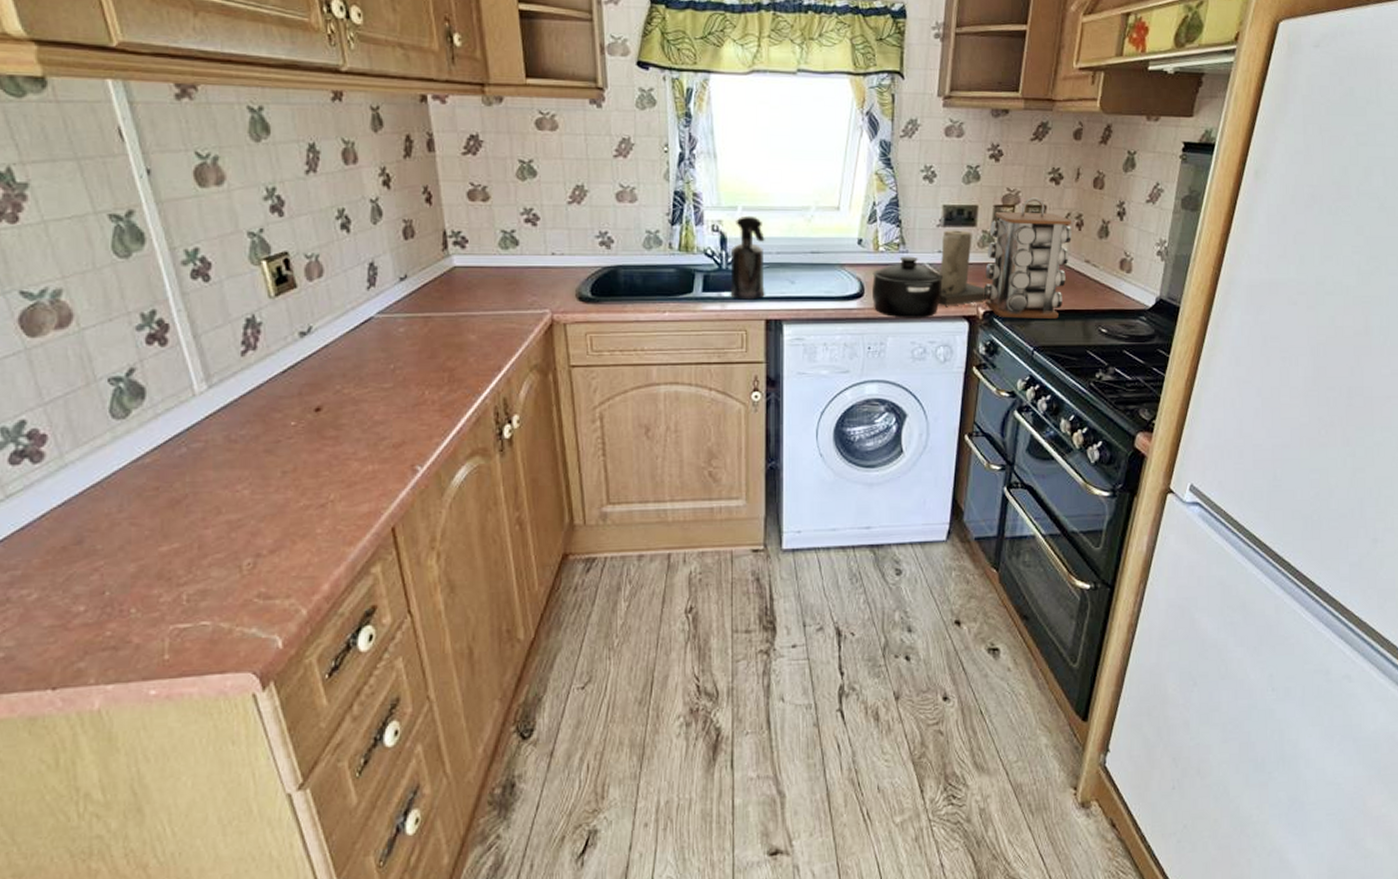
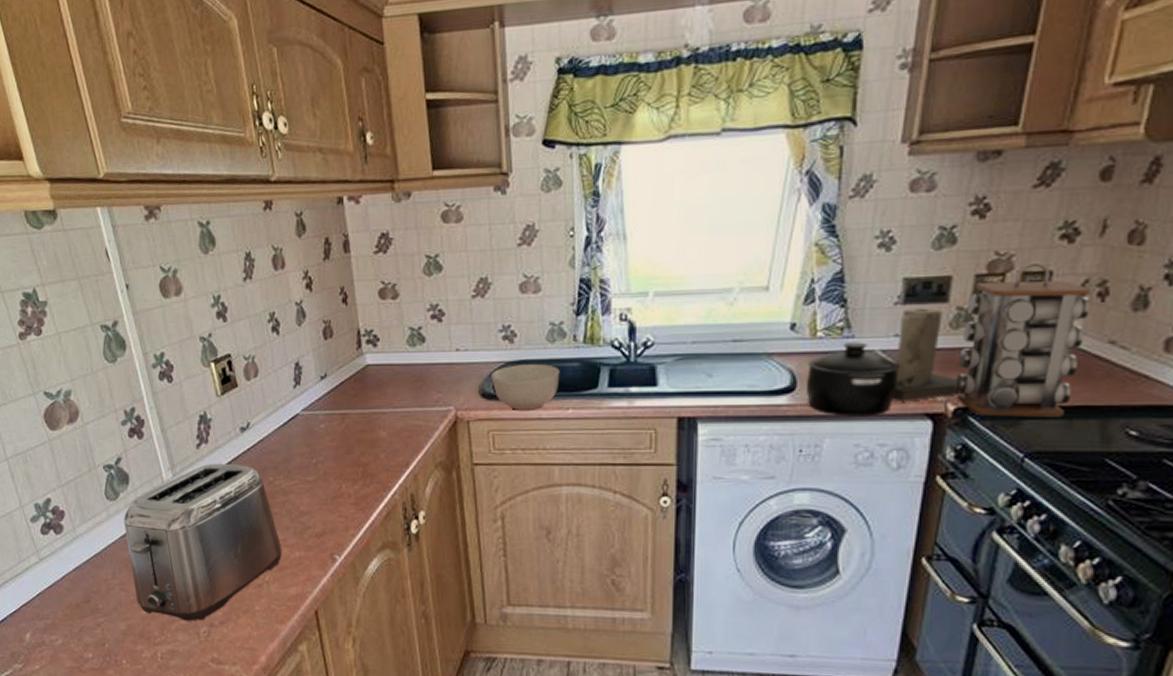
toaster: none [137,371,351,554] -> present [124,463,282,621]
bowl: none [589,268,657,315] -> present [491,363,560,412]
spray bottle: present [730,215,765,300] -> none [638,301,679,395]

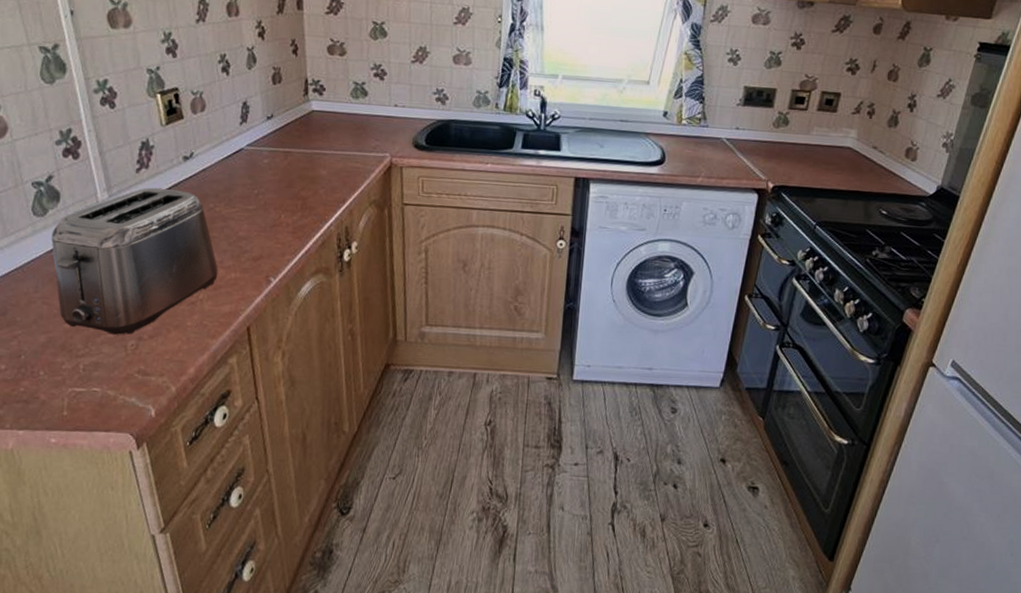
bowl: present [491,363,560,412] -> none [424,123,483,163]
saucepan: present [807,342,901,416] -> none [672,130,739,187]
paper towel roll: present [893,308,958,402] -> none [732,109,776,179]
spice rack: present [954,261,1092,419] -> none [773,84,864,198]

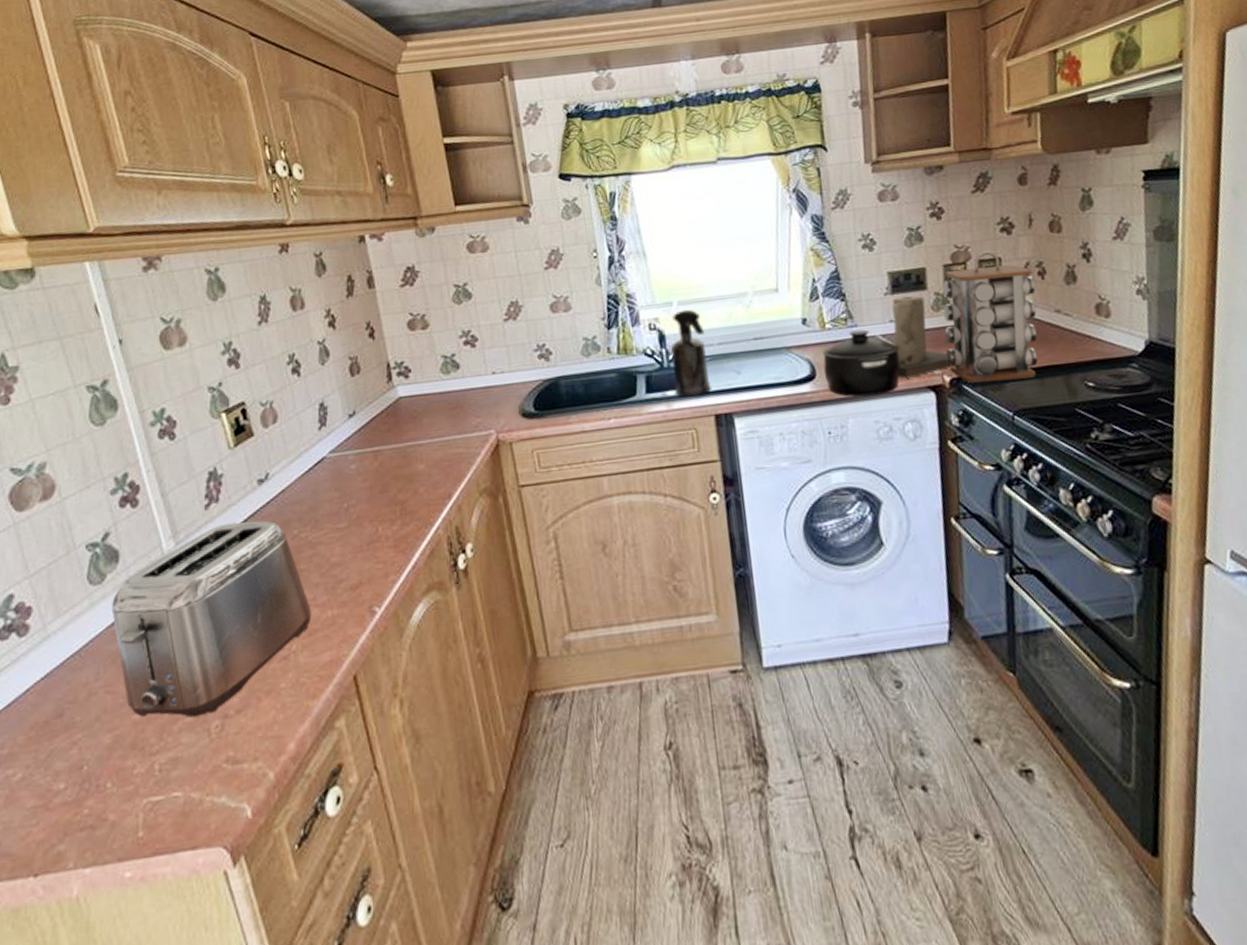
spray bottle: none [546,83,580,159] -> present [670,309,711,397]
saucepan: none [672,130,739,187] -> present [822,329,901,397]
paper towel roll: none [732,109,776,179] -> present [892,295,950,378]
spice rack: none [773,84,864,198] -> present [942,250,1038,383]

